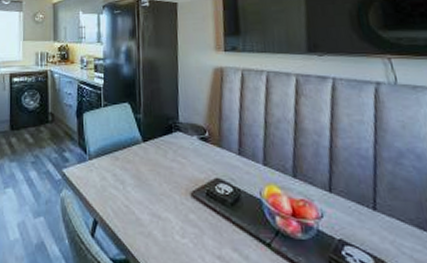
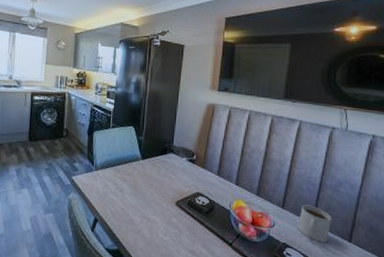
mug: none [354,185,401,236] -> present [298,204,331,243]

